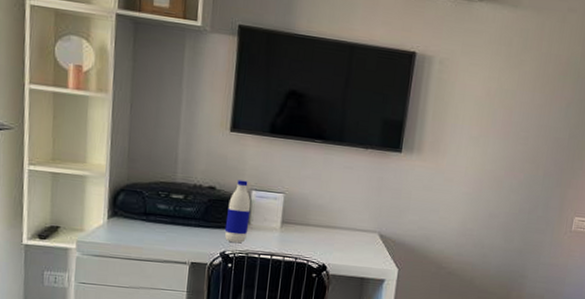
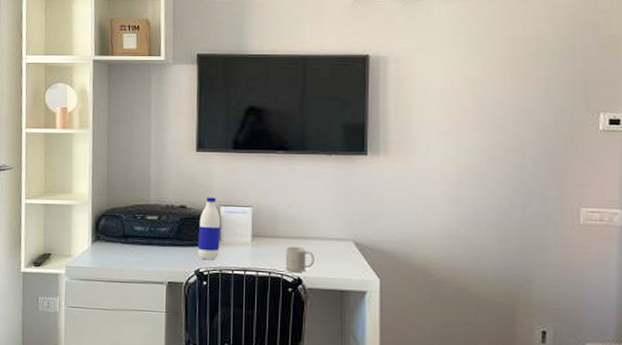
mug: none [312,234,341,260] -> present [285,246,314,273]

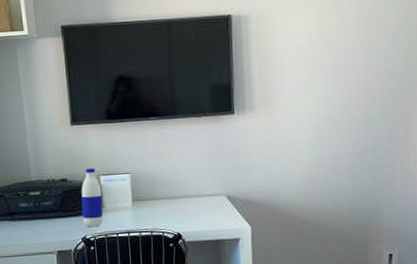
mug: present [285,246,314,273] -> none [164,205,192,230]

